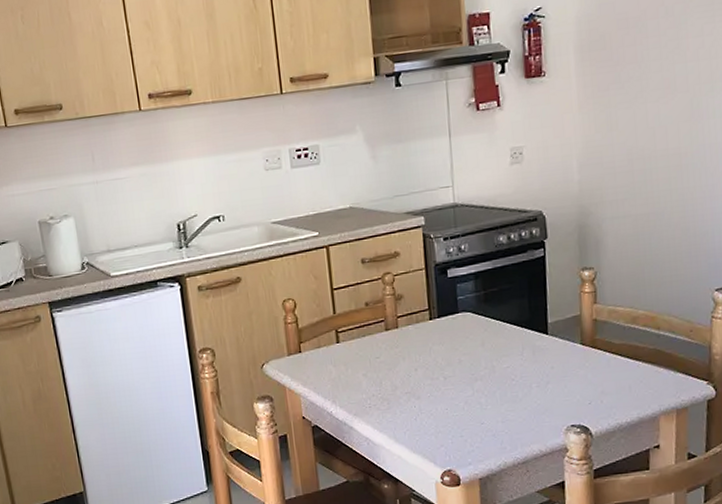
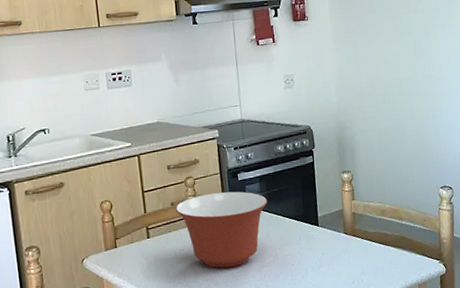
mixing bowl: none [371,290,484,380] -> present [176,191,267,268]

